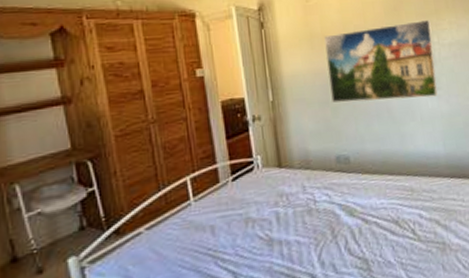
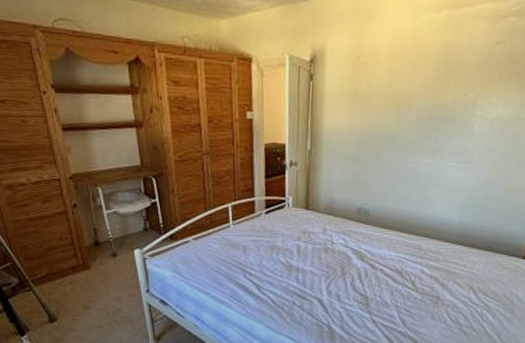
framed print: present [324,19,438,103] -> none [364,90,478,169]

